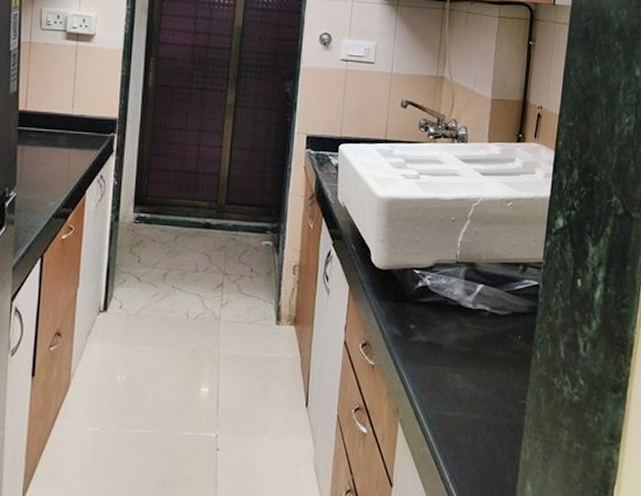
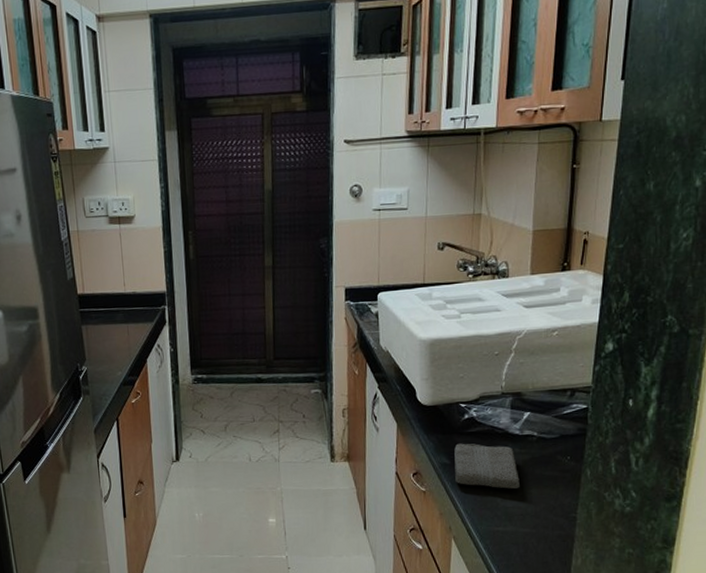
washcloth: none [405,313,471,368] -> present [454,443,520,489]

